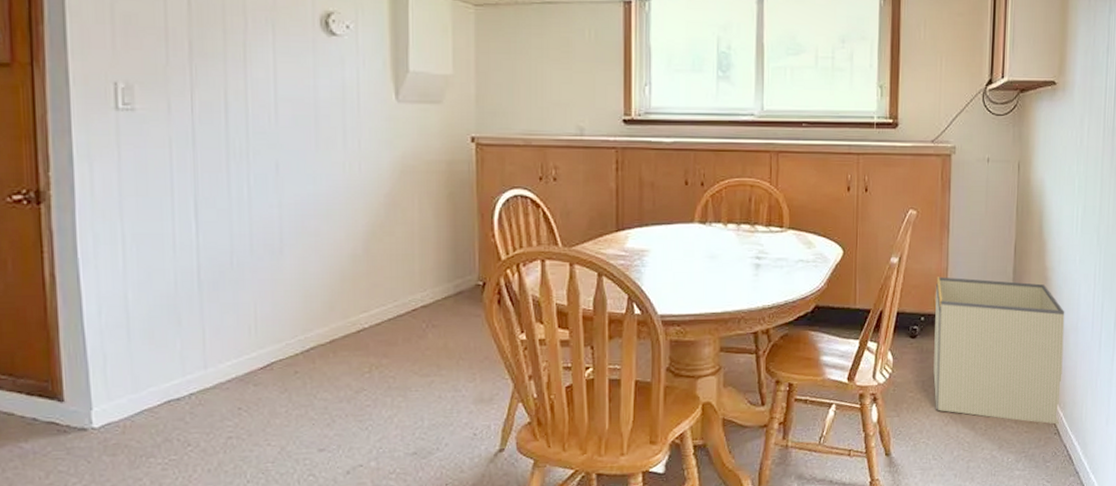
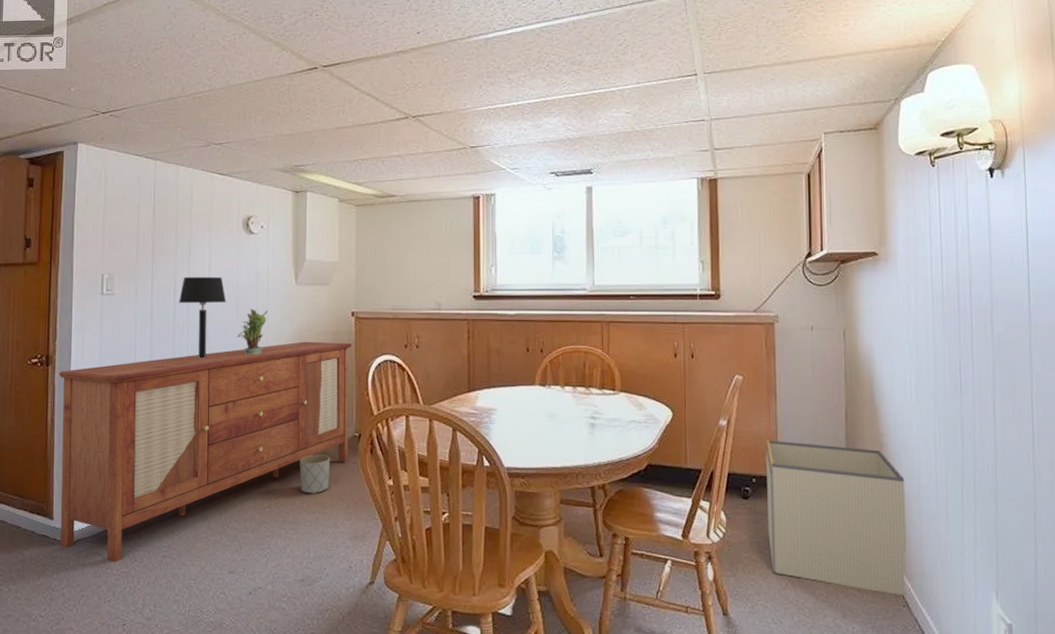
sideboard: none [57,172,473,450] -> present [58,341,353,563]
table lamp: none [232,88,302,194] -> present [178,276,227,358]
potted plant: none [317,131,359,189] -> present [236,308,268,355]
planter: none [407,308,448,355] -> present [299,454,331,495]

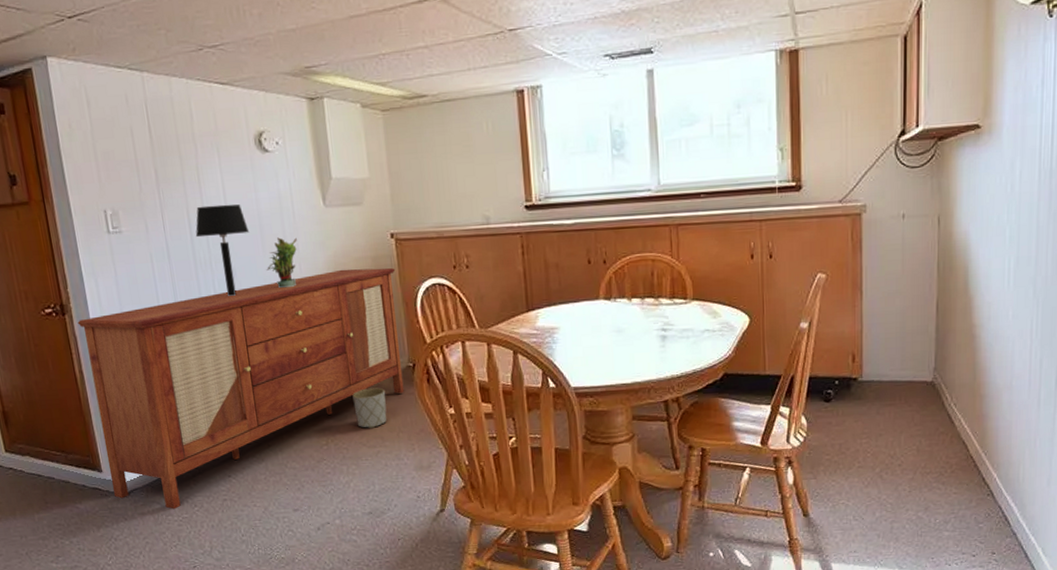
storage bin: present [766,440,907,596] -> none [850,339,997,486]

